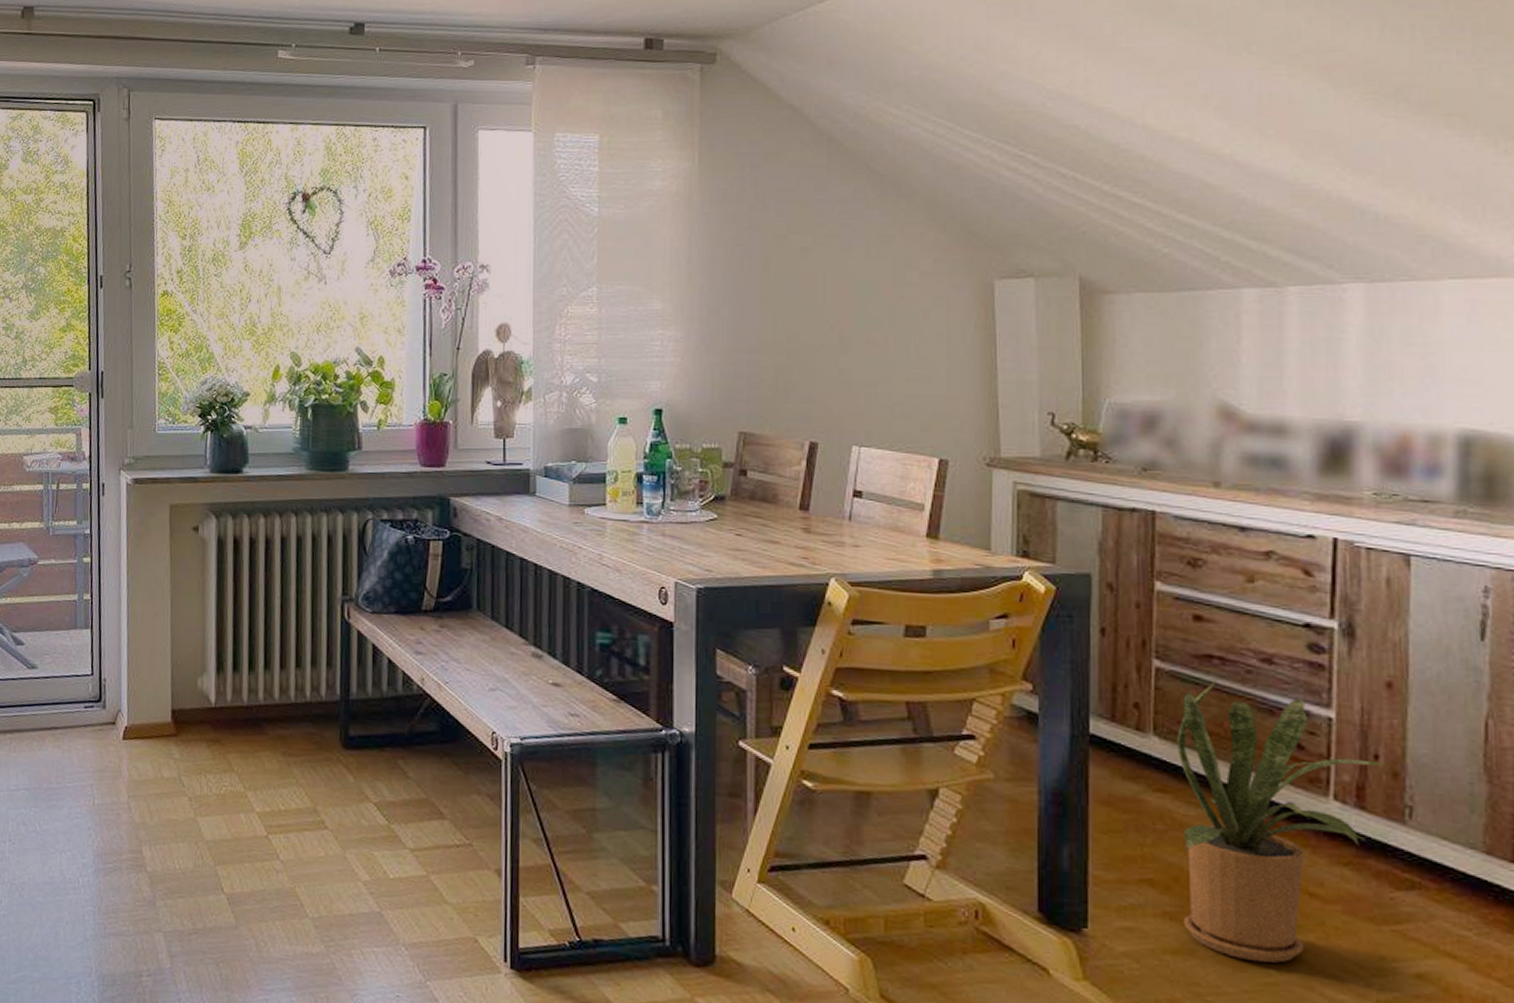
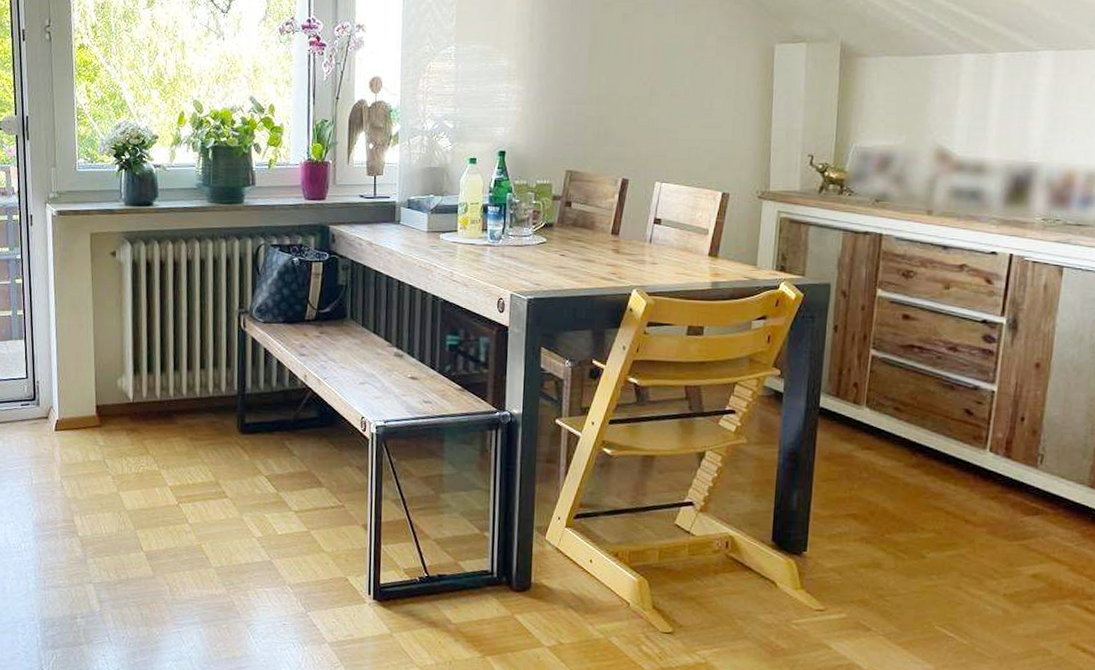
house plant: present [1177,678,1383,964] -> none [874,363,1027,572]

